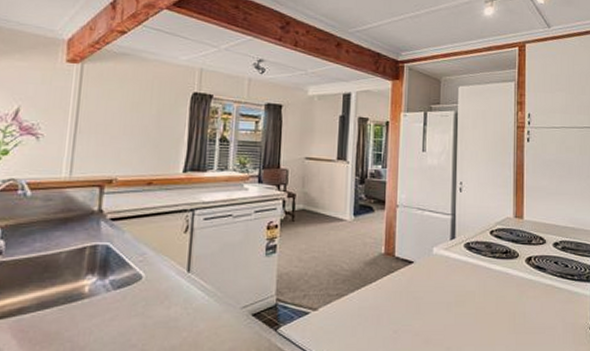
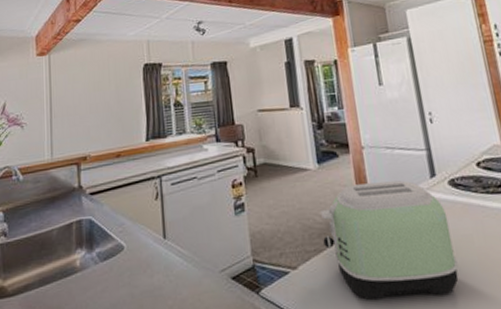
toaster: none [346,239,458,341] -> present [321,180,459,300]

